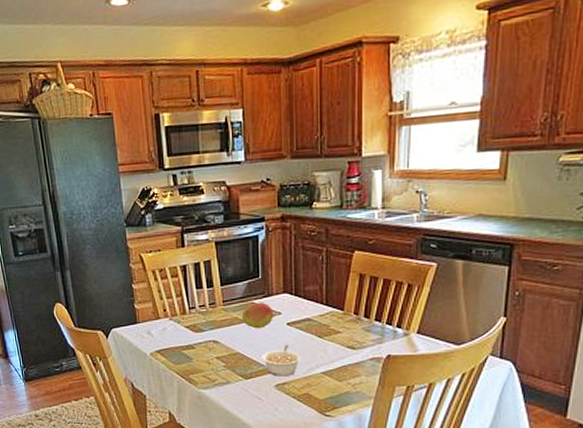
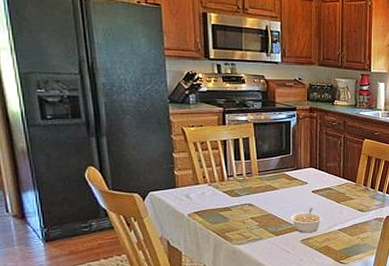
fruit: present [241,302,275,329] -> none [274,174,302,195]

